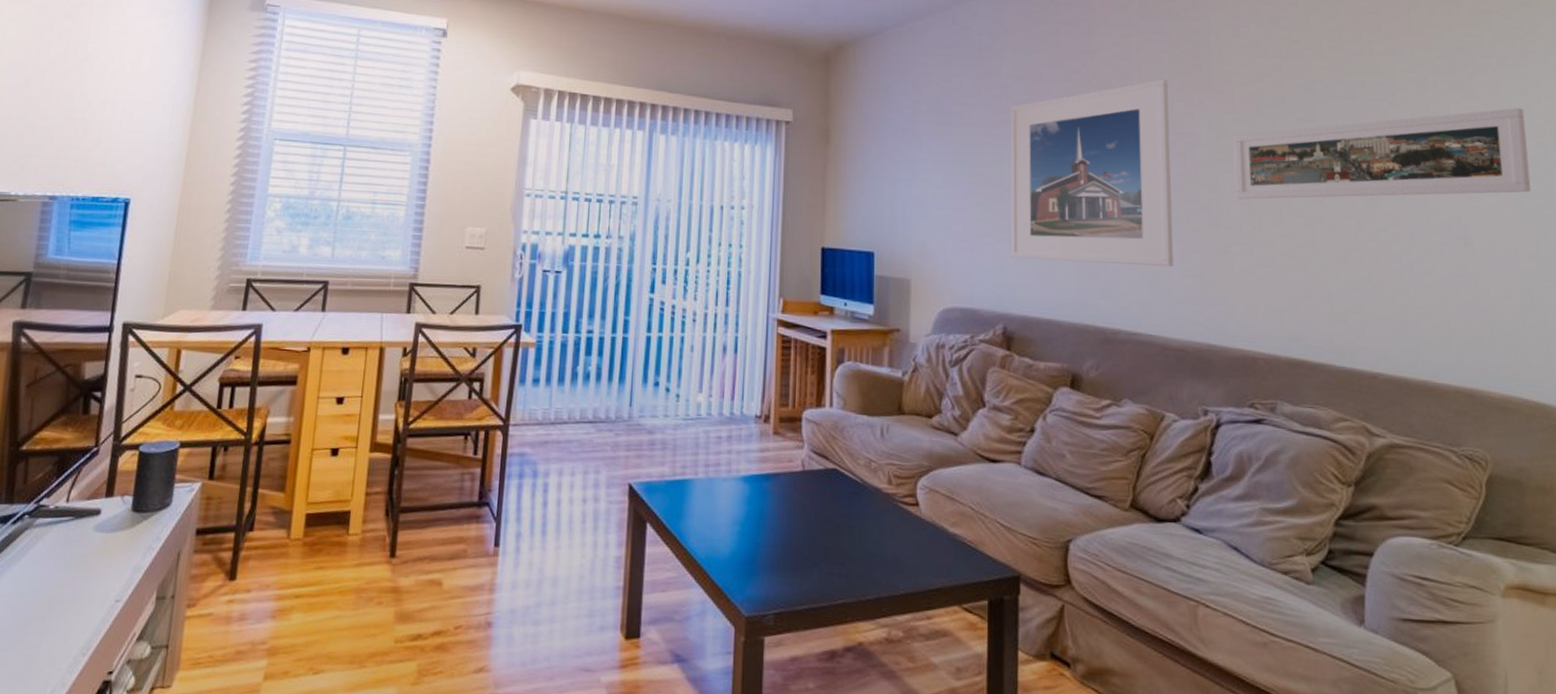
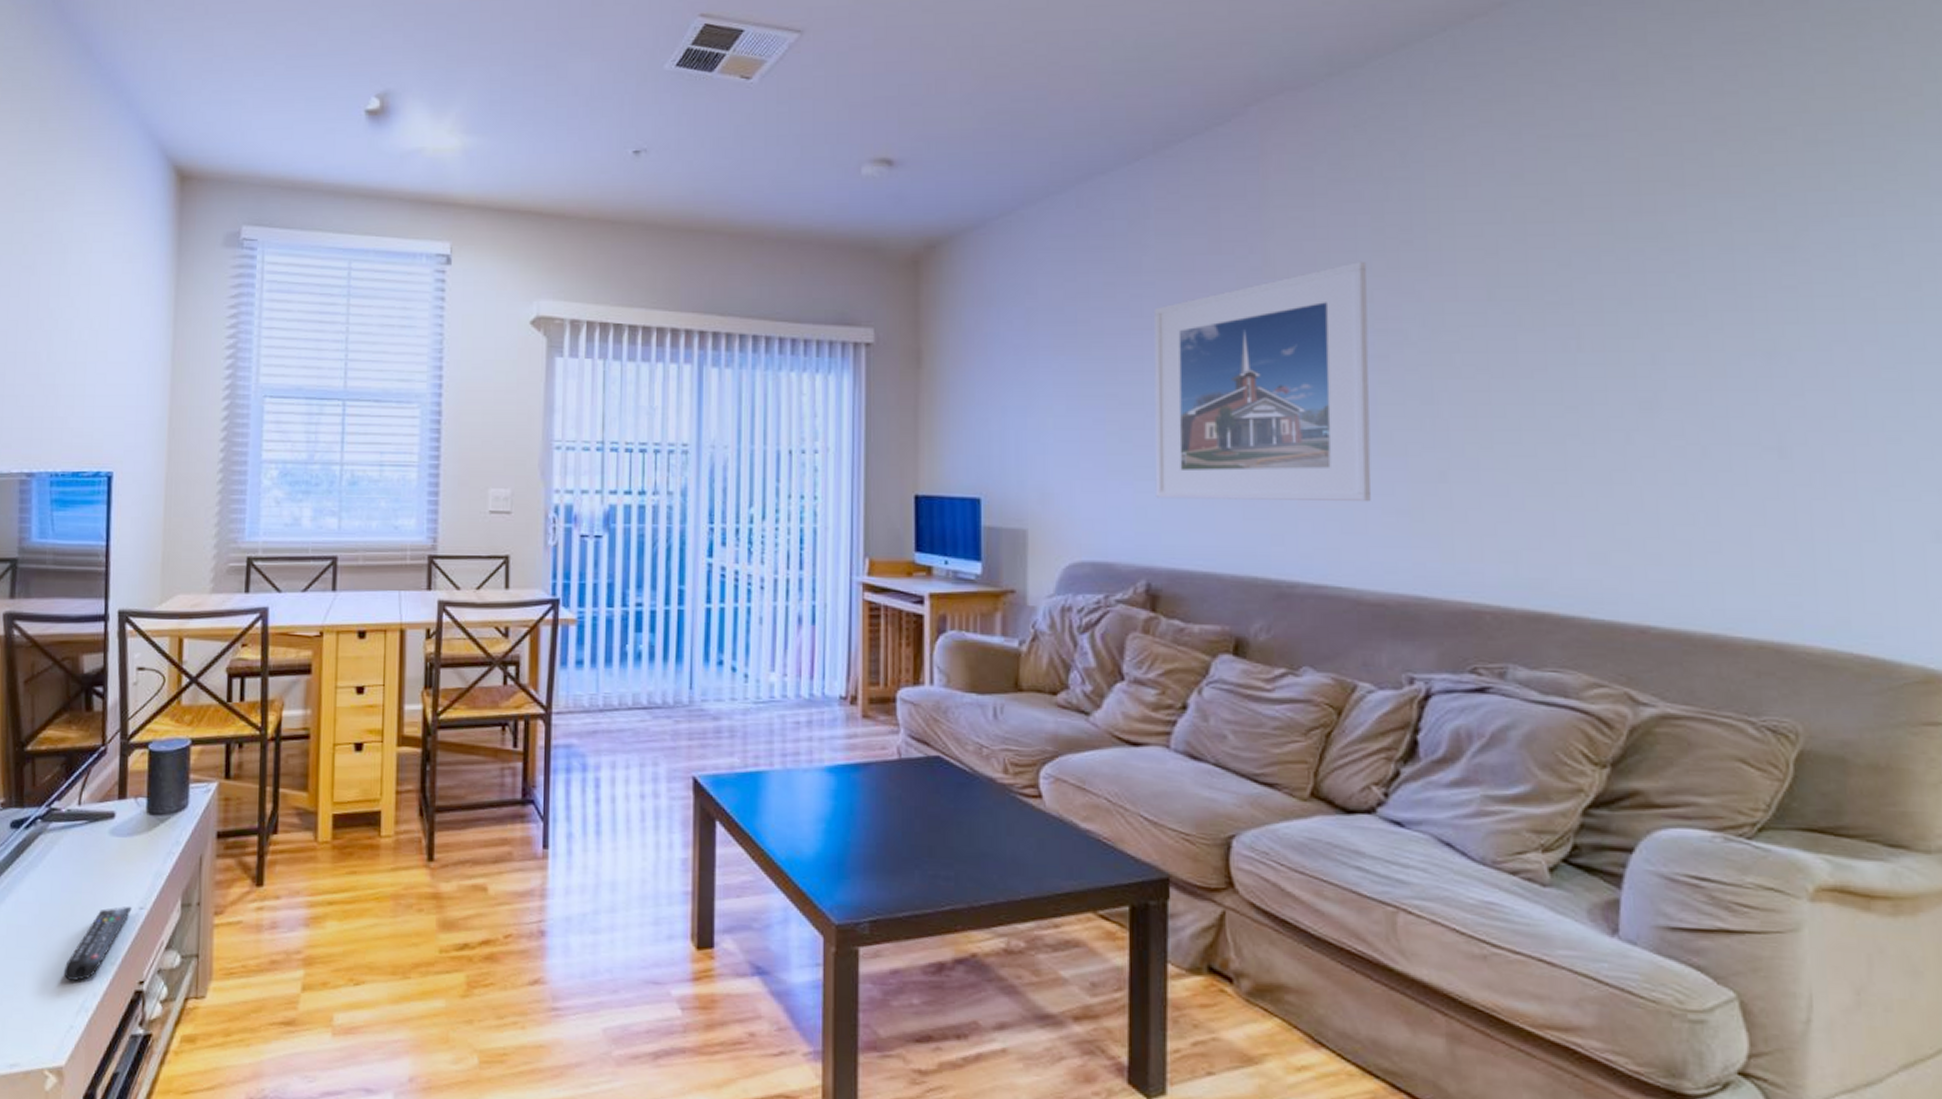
remote control: none [34,598,108,672] -> present [63,906,132,982]
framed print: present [1234,107,1531,200] -> none [1455,270,1881,412]

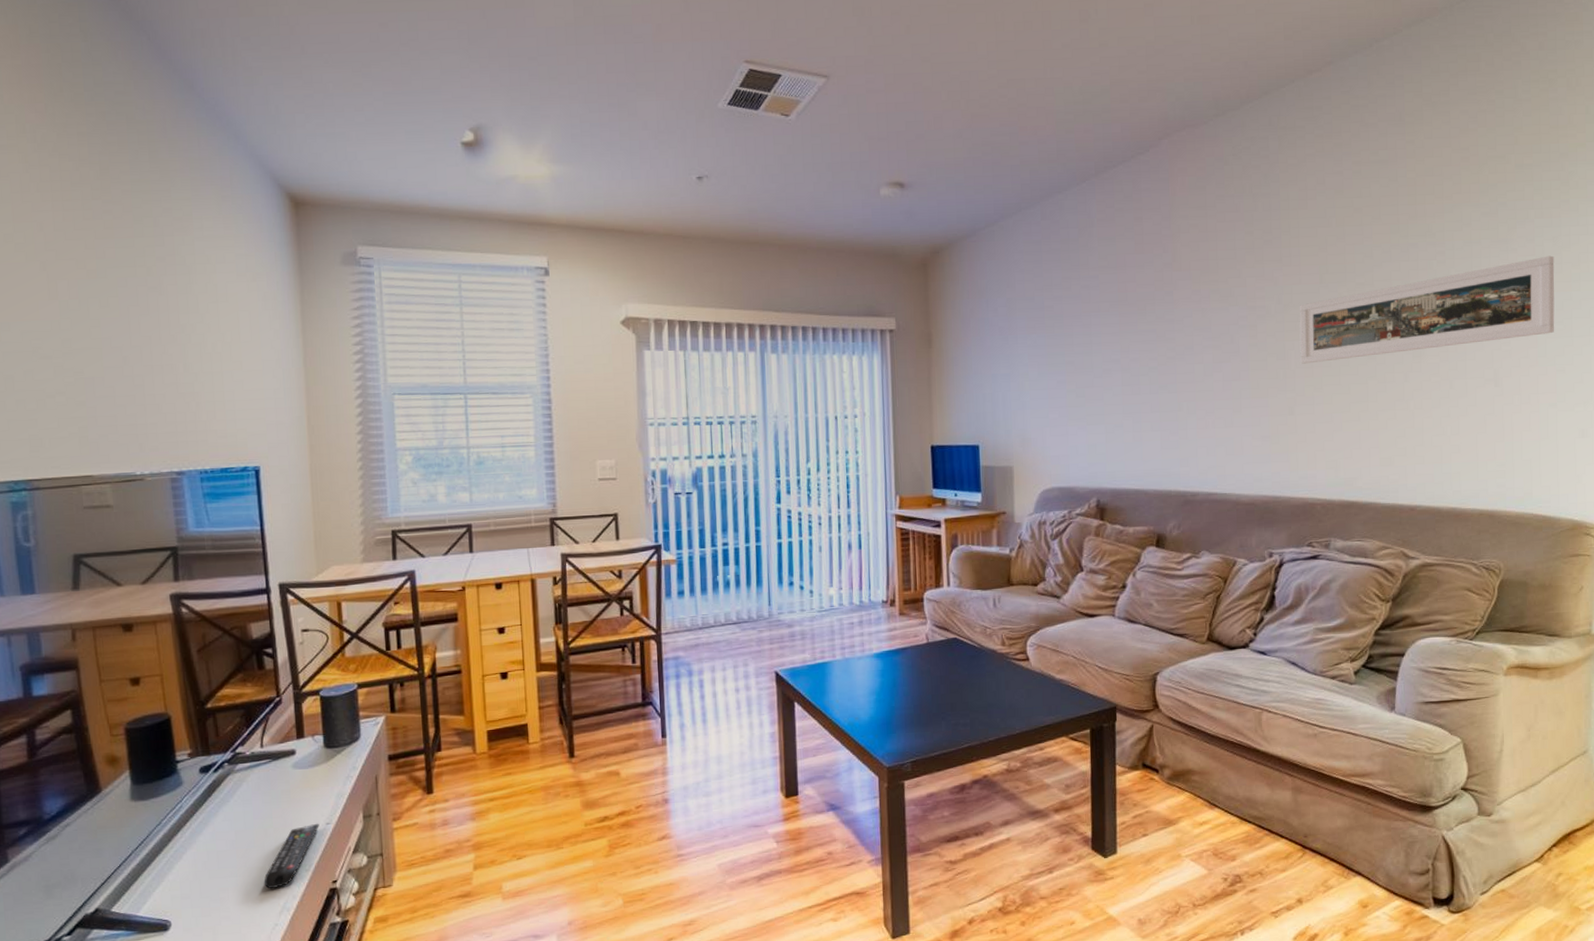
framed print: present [1153,262,1372,502] -> none [1098,257,1245,438]
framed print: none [1455,270,1881,412] -> present [1299,255,1555,364]

